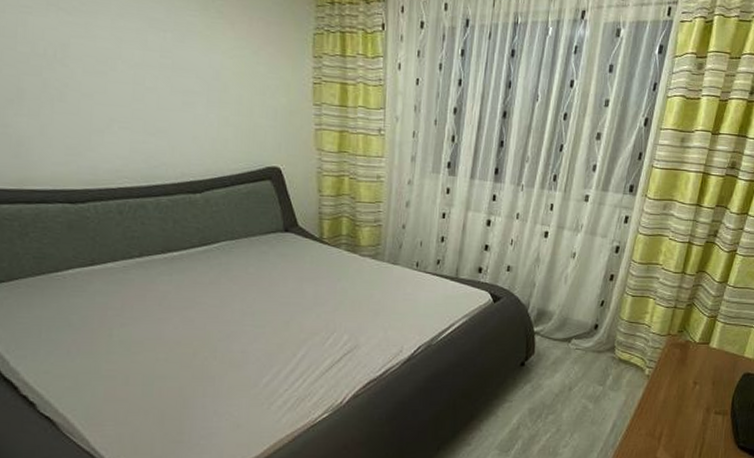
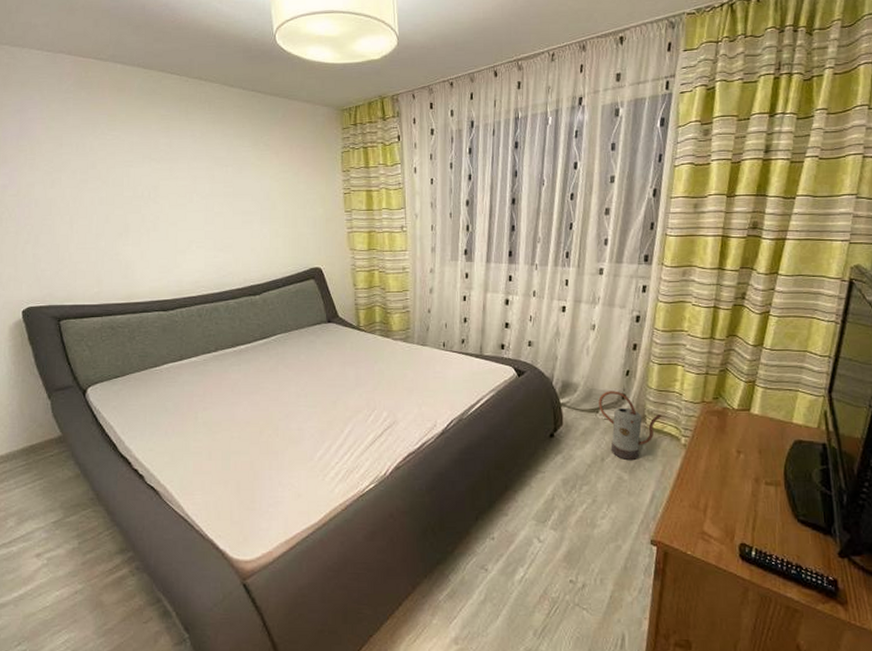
watering can: none [571,321,630,389] -> present [598,391,662,460]

